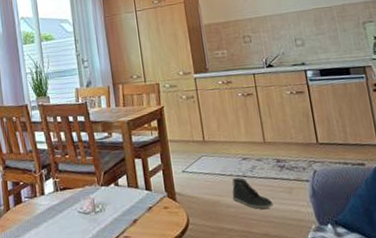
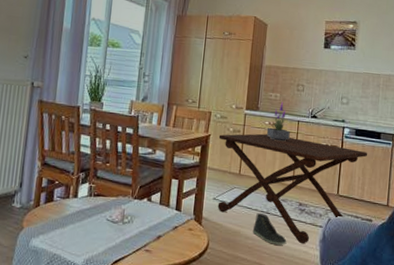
side table: none [172,91,340,203] -> present [217,133,367,244]
potted plant: none [221,57,249,100] -> present [266,101,290,142]

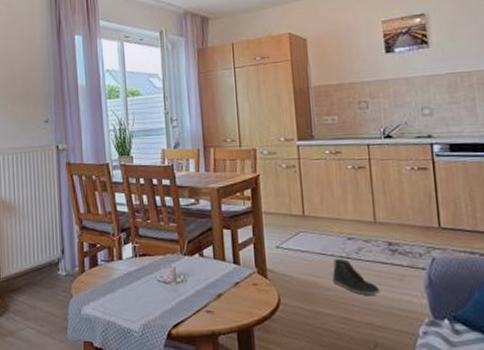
side table: present [217,133,367,244] -> none [270,165,472,292]
potted plant: present [266,101,290,142] -> none [328,124,360,172]

